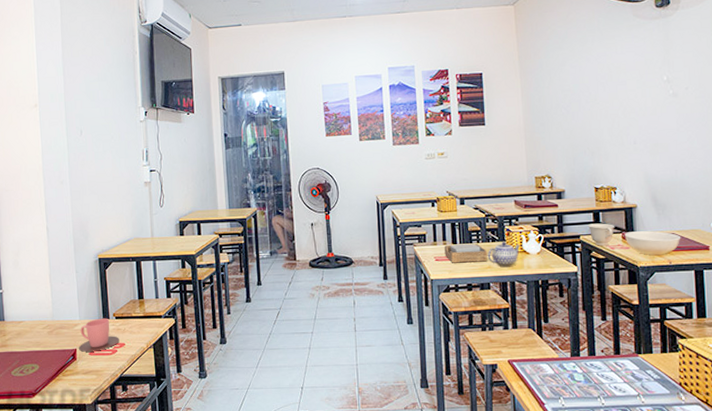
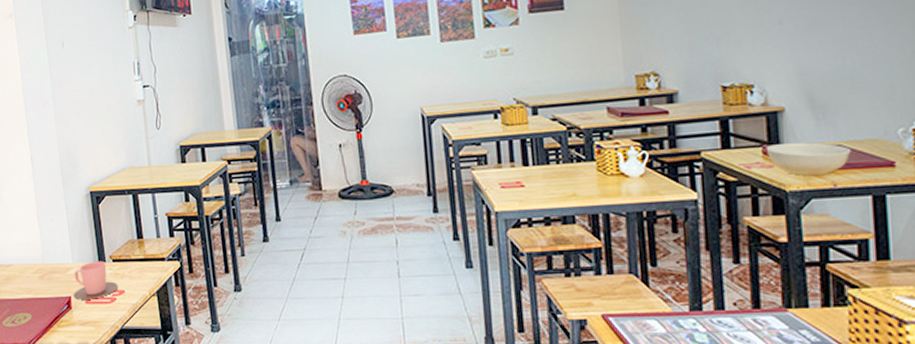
napkin holder: present [444,243,488,263] -> none [512,164,572,191]
teapot: present [488,242,521,268] -> none [571,161,617,195]
teacup: present [588,223,615,246] -> none [713,133,752,165]

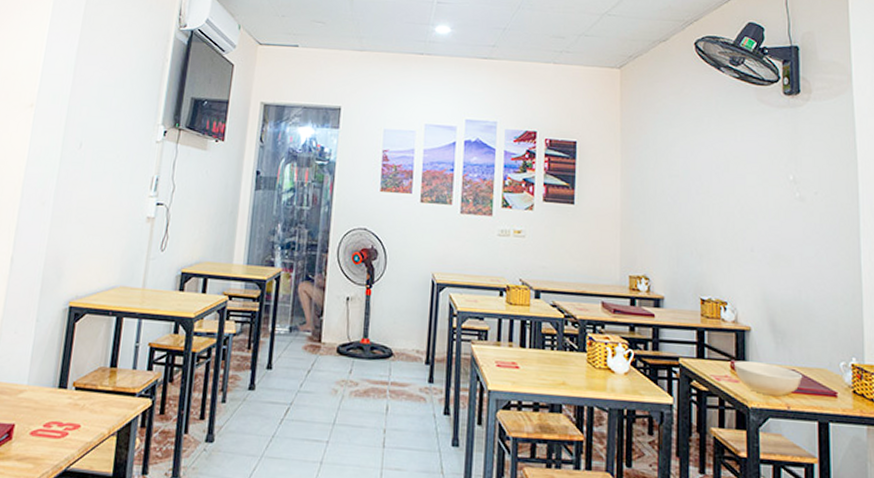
cup: present [74,261,118,300] -> none [18,386,74,431]

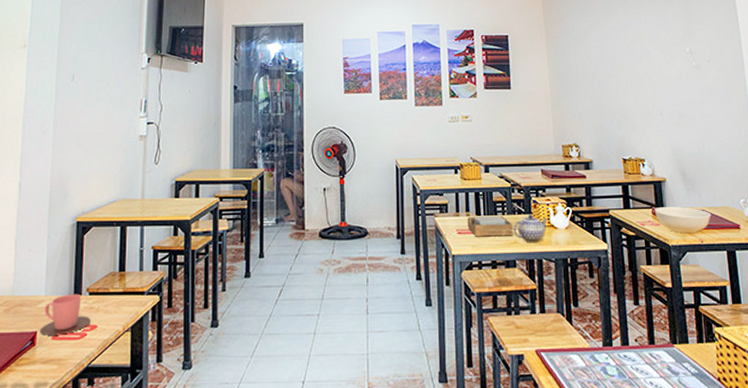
cup: none [18,386,74,431] -> present [40,293,91,335]
napkin holder: none [509,347,563,376] -> present [467,215,514,237]
teapot: none [563,353,605,387] -> present [513,214,548,243]

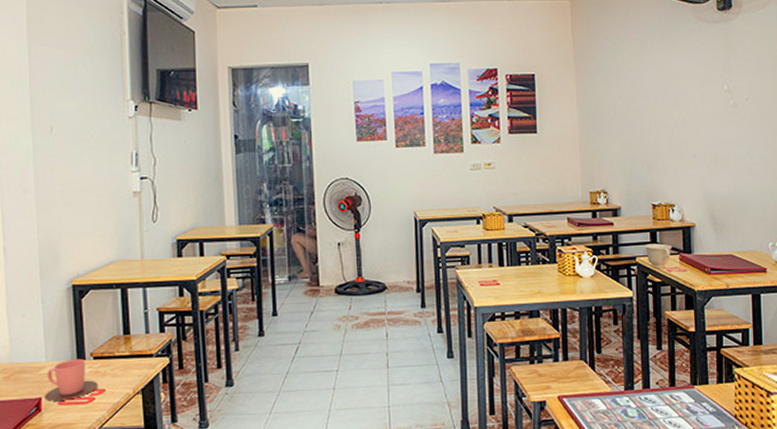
napkin holder: present [467,215,514,237] -> none [490,266,538,288]
teapot: present [513,214,548,243] -> none [538,264,573,293]
teacup: none [617,197,645,222] -> present [645,243,673,268]
bowl: present [654,207,712,234] -> none [681,252,739,279]

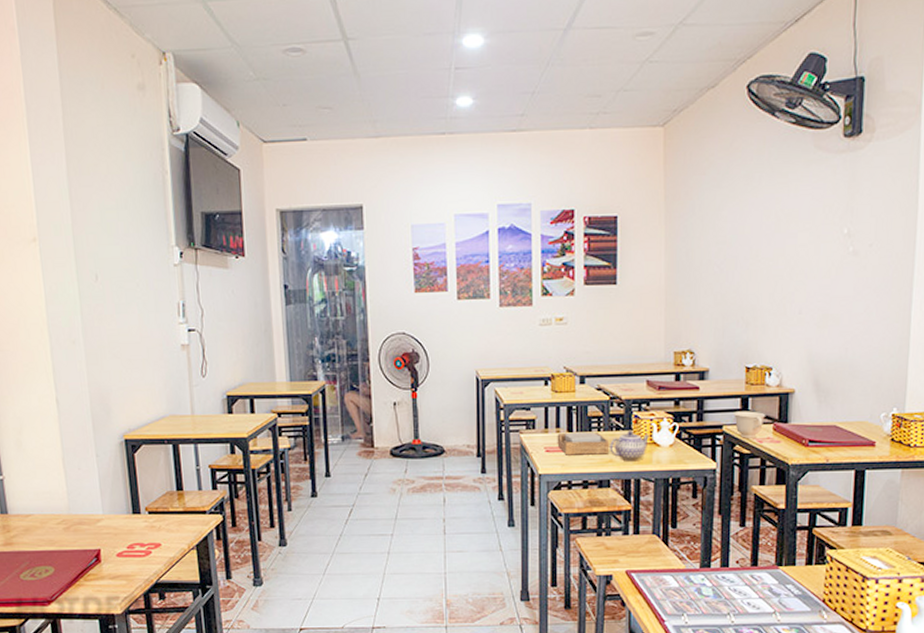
cup: present [45,358,98,401] -> none [104,512,154,553]
napkin holder: none [490,266,538,288] -> present [557,432,610,455]
teapot: none [538,264,573,293] -> present [610,431,650,462]

